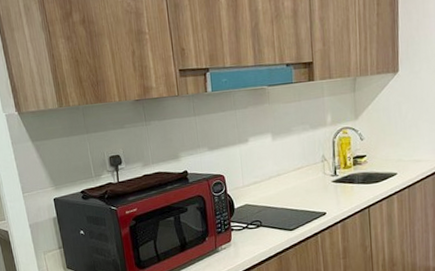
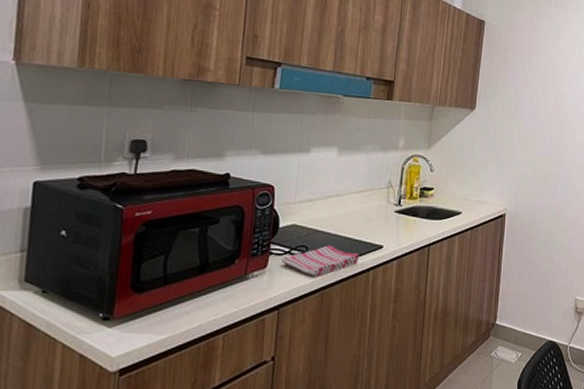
dish towel: none [242,217,307,245] -> present [282,245,360,278]

